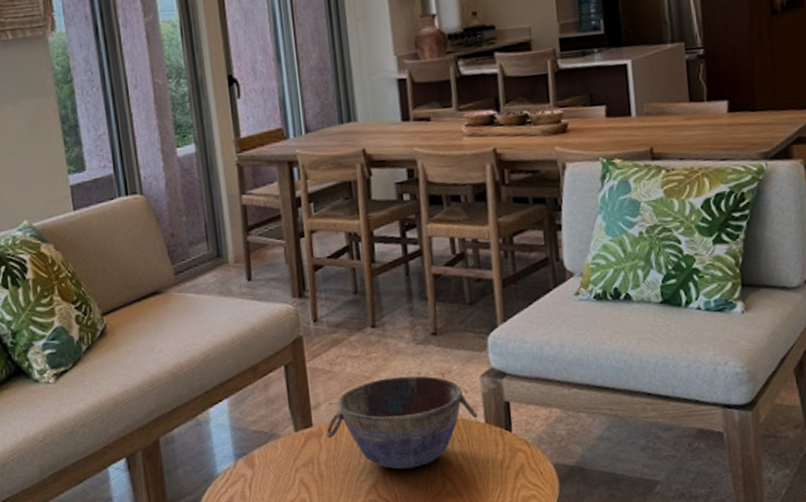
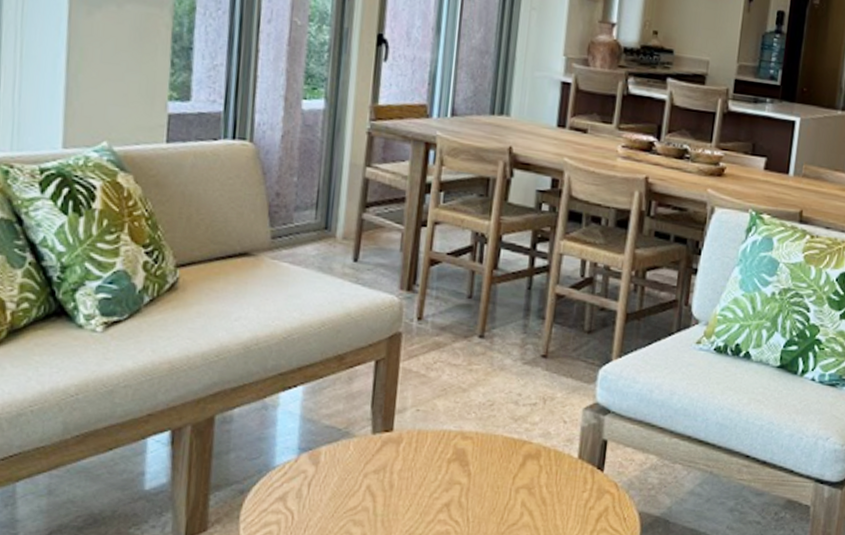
bowl: present [326,375,478,469] -> none [406,393,572,493]

